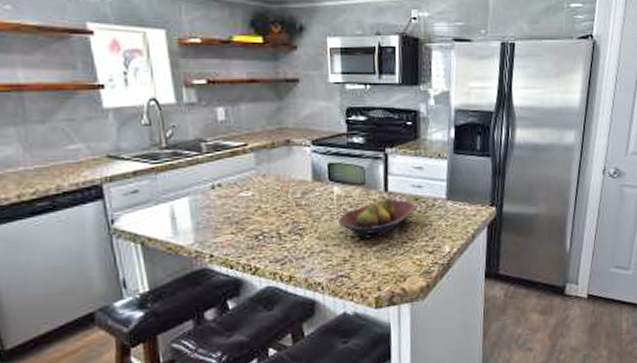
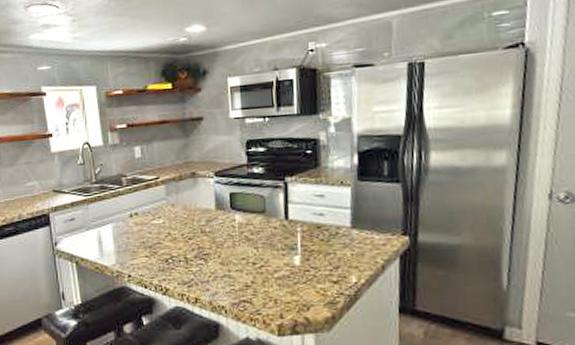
fruit bowl: present [338,197,416,239] -> none [240,225,318,266]

